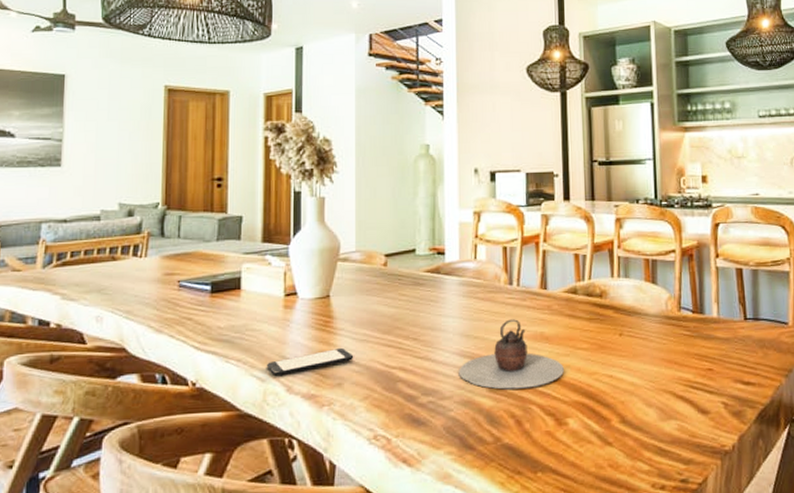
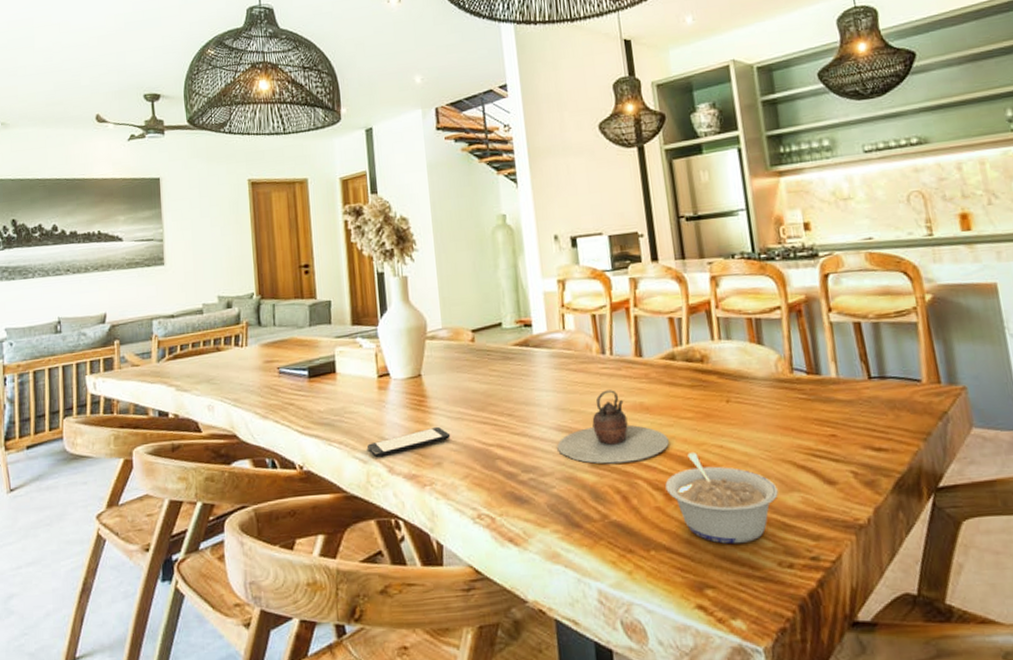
legume: none [557,380,658,467] -> present [665,451,779,545]

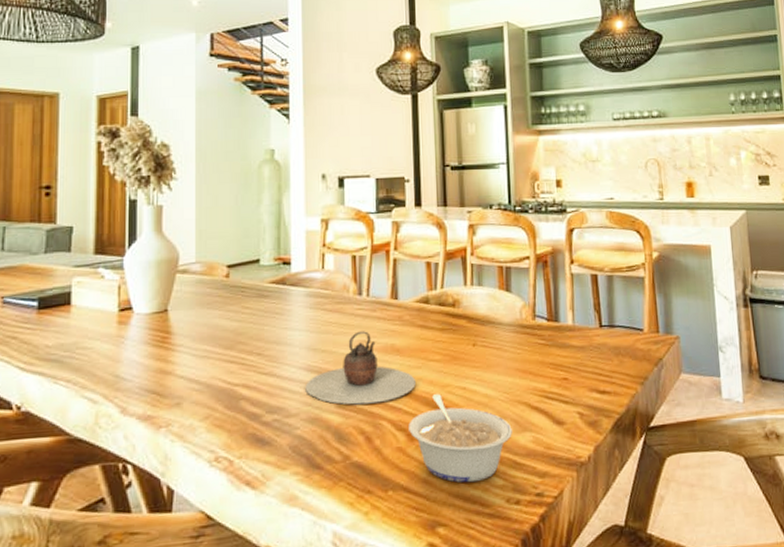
smartphone: present [366,426,451,458] -> none [98,365,194,398]

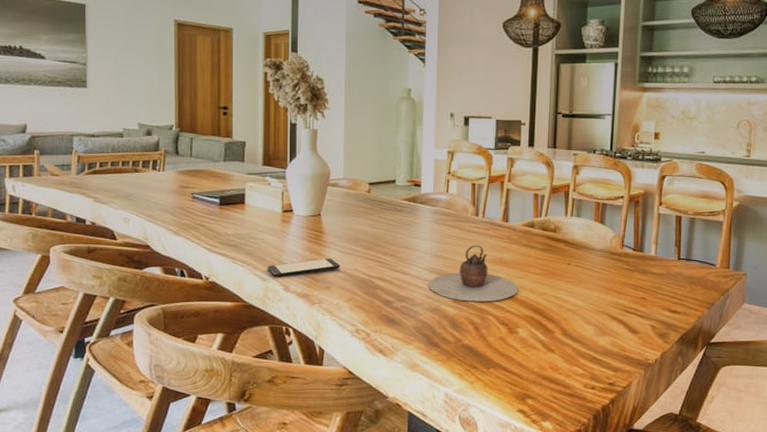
smartphone: none [98,365,194,398] -> present [267,258,341,278]
legume: present [408,393,512,483] -> none [510,299,594,369]

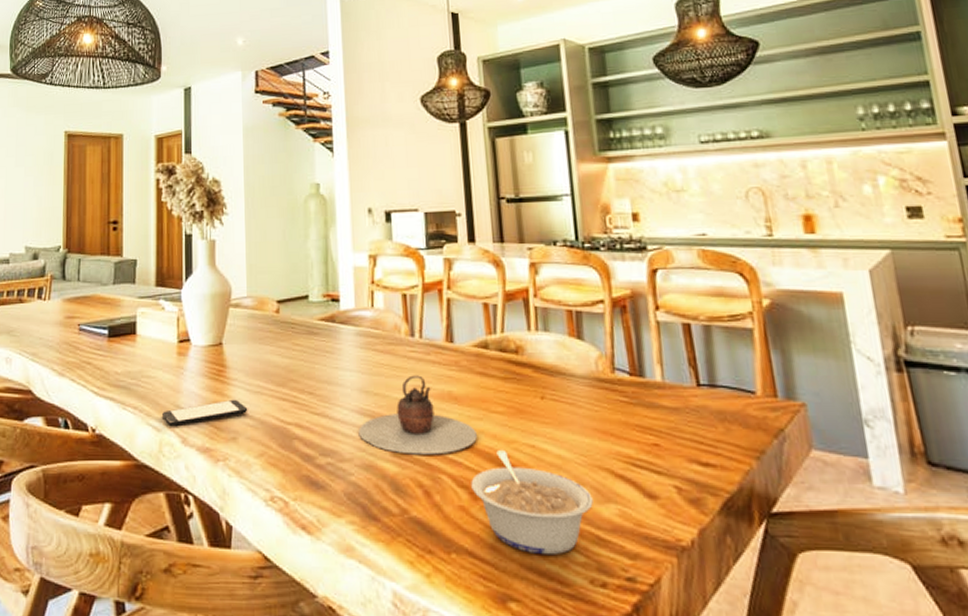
legume: none [510,299,594,369] -> present [471,449,593,556]

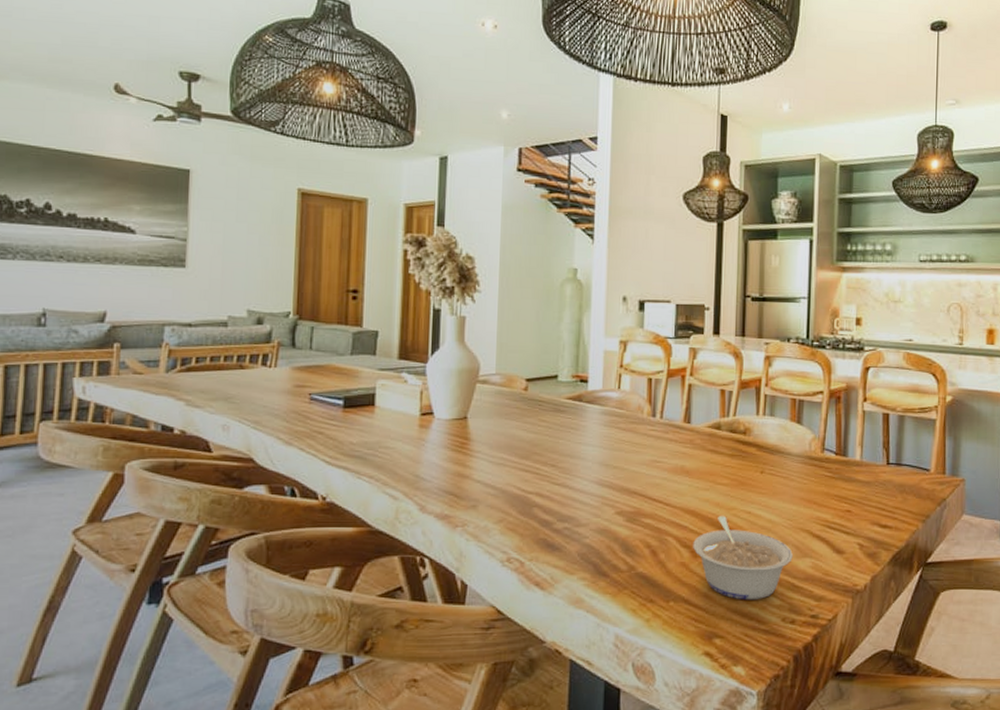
smartphone: present [161,399,248,427] -> none [399,470,490,495]
teapot: present [358,375,477,455] -> none [596,451,702,520]

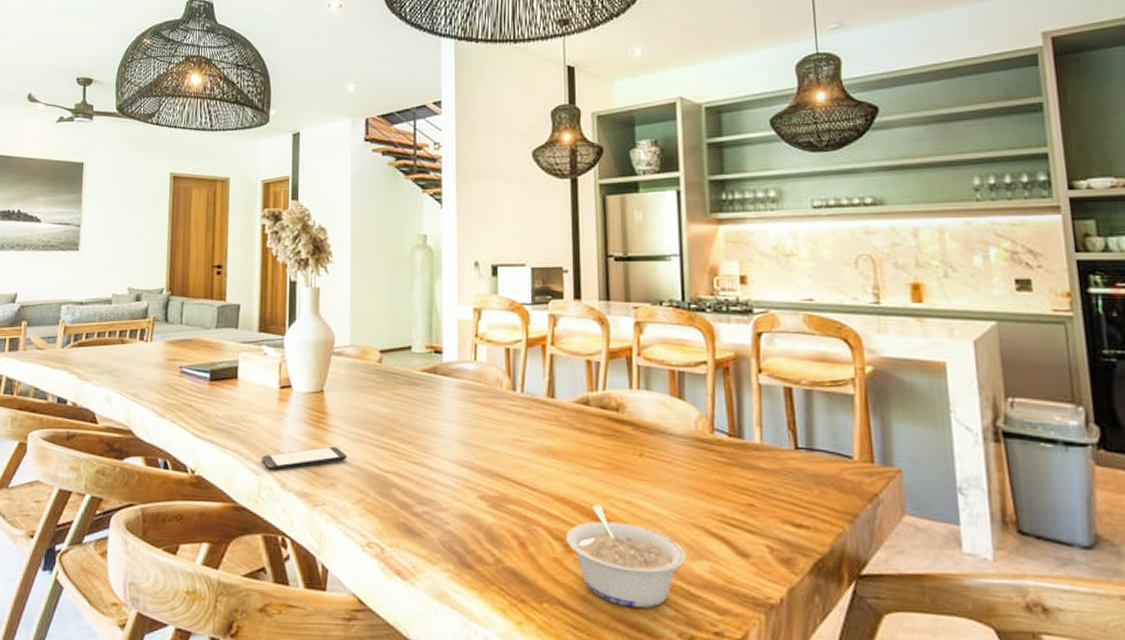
smartphone: none [399,470,490,495] -> present [261,446,347,471]

